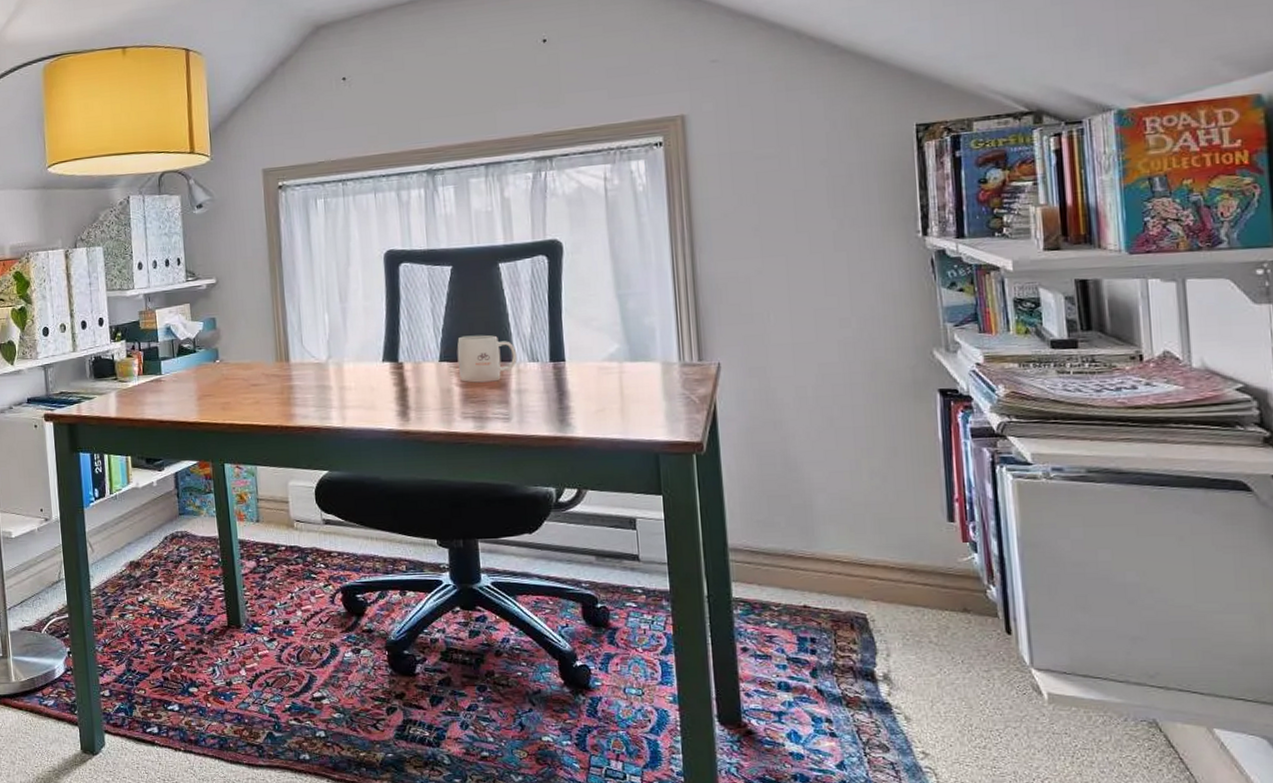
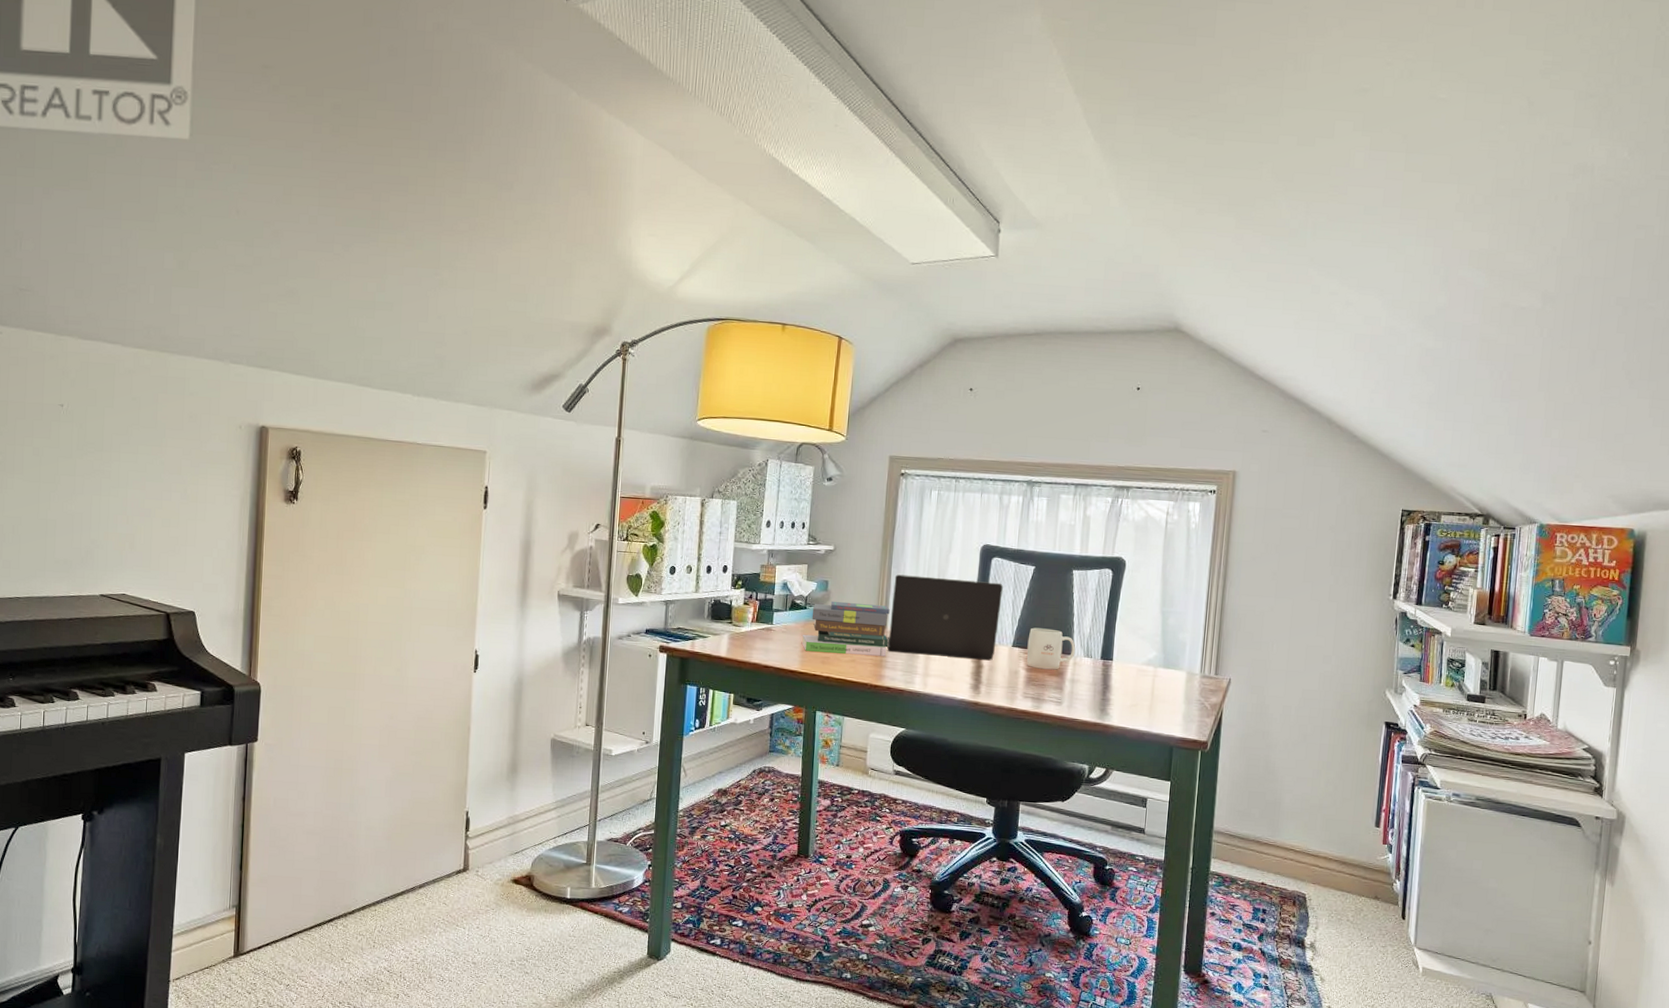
books: none [195,336,294,400] -> present [801,601,890,657]
laptop: none [289,291,420,386] -> present [887,574,1003,661]

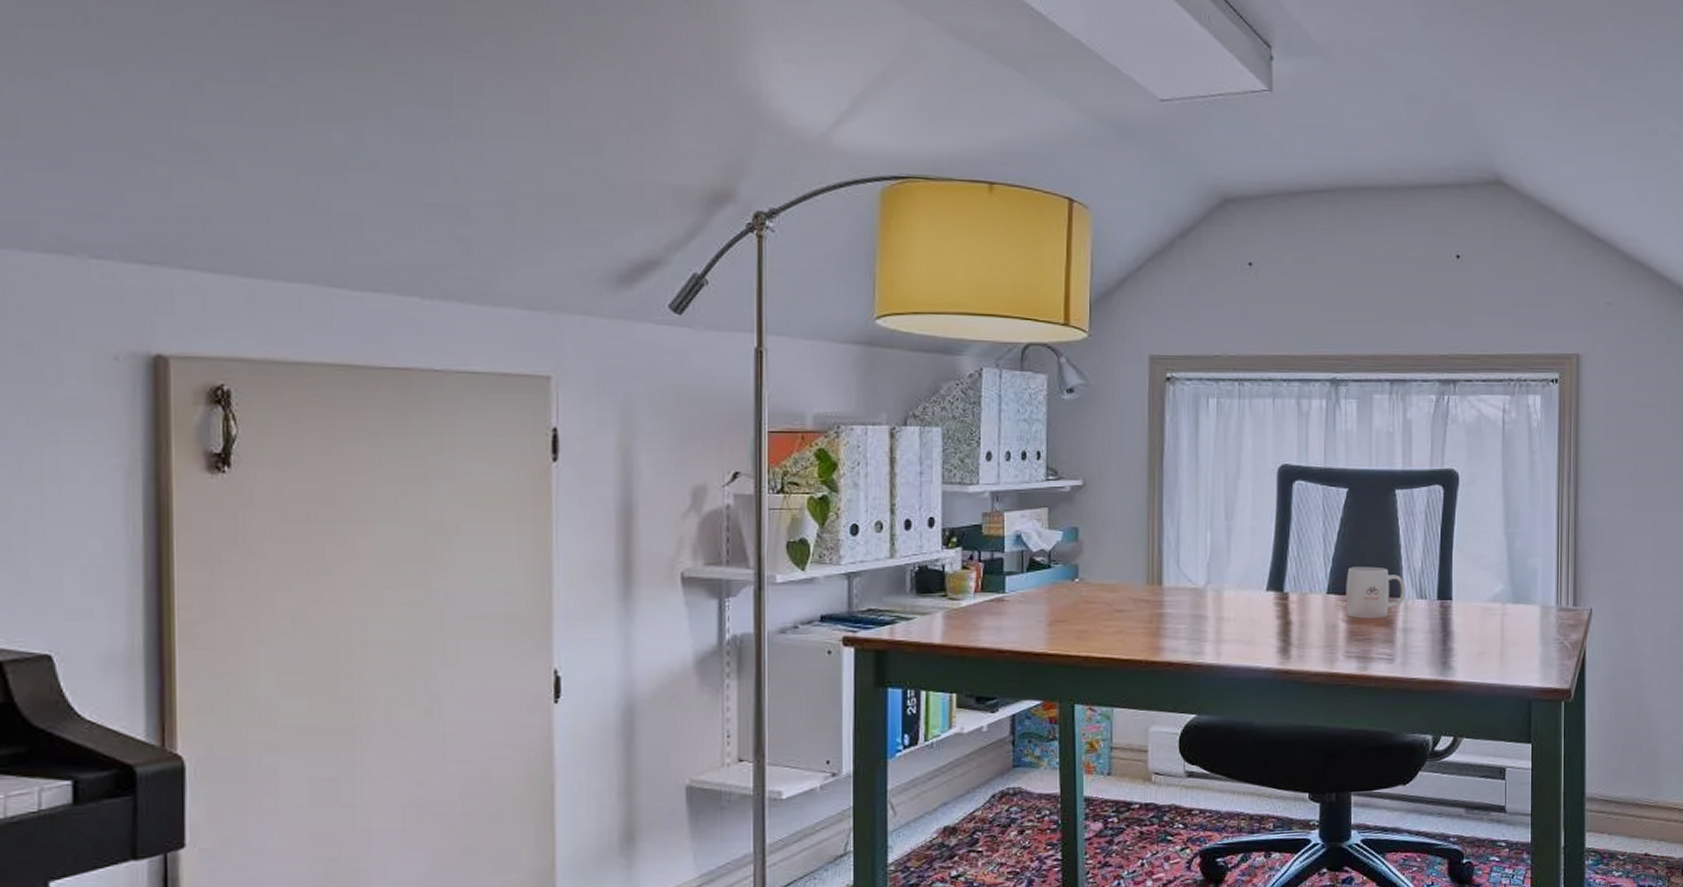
books: present [801,601,890,657] -> none [1047,554,1166,626]
laptop: present [887,574,1003,661] -> none [1163,512,1310,615]

